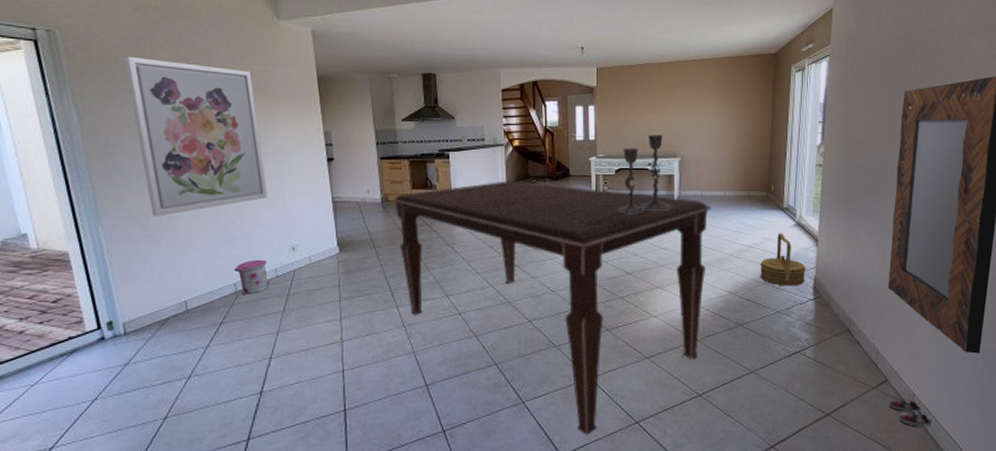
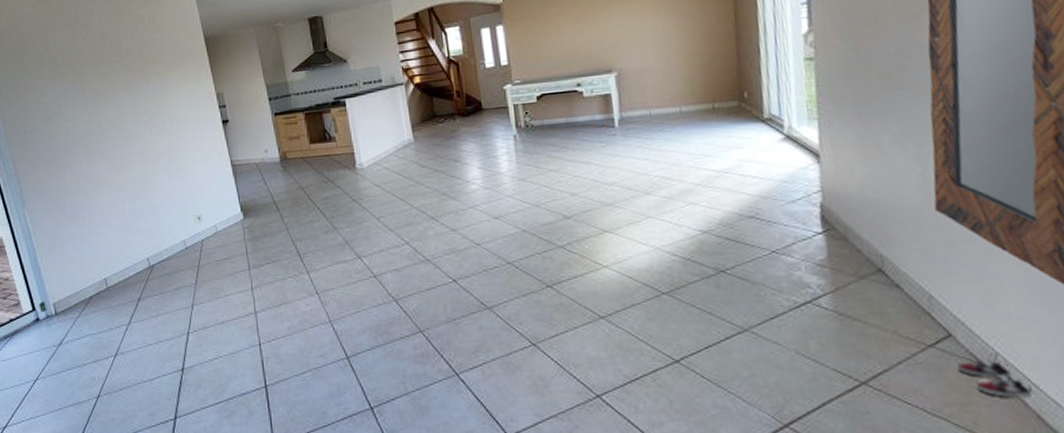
wall art: present [124,56,268,216] -> none [31,41,170,197]
trash can: present [234,259,271,295] -> none [145,231,181,270]
dining table: present [392,181,711,435] -> none [291,121,668,412]
candlestick: present [619,134,671,213] -> none [543,47,611,146]
basket: present [760,233,806,286] -> none [739,150,808,219]

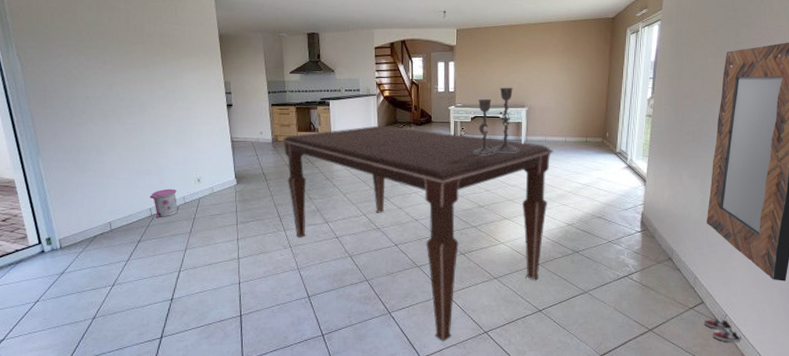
trash can: none [145,231,181,270] -> present [149,188,180,218]
dining table: none [291,121,668,412] -> present [281,125,554,342]
candlestick: none [543,47,611,146] -> present [473,87,518,155]

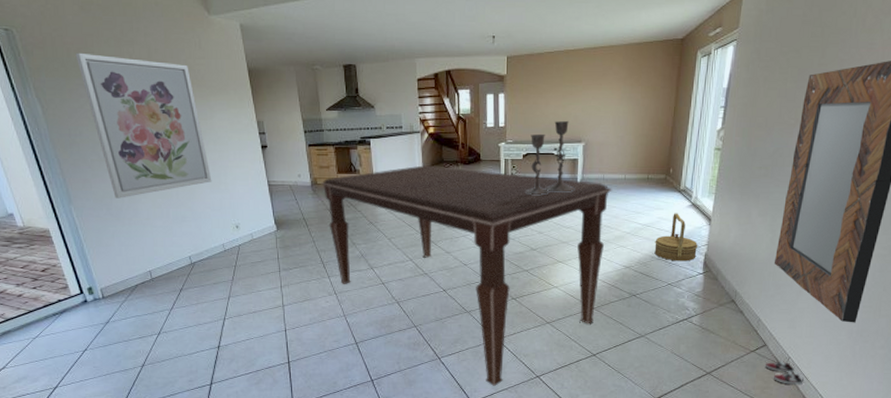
wall art: none [58,16,178,151] -> present [75,52,212,198]
trash can: present [149,188,180,218] -> none [188,236,220,266]
basket: none [594,174,635,220] -> present [654,213,698,262]

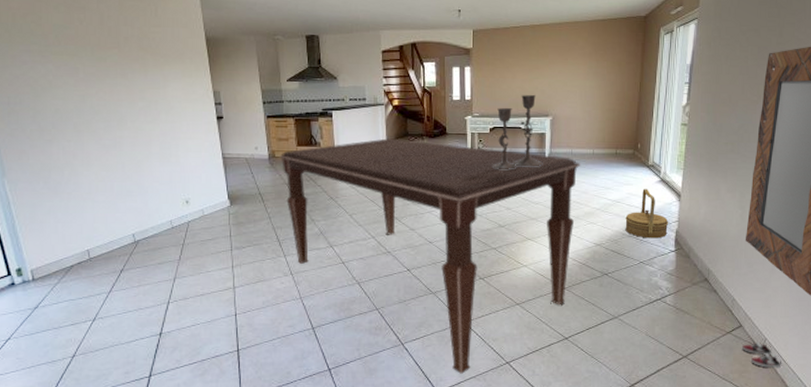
wall art: present [75,52,212,198] -> none [21,18,162,171]

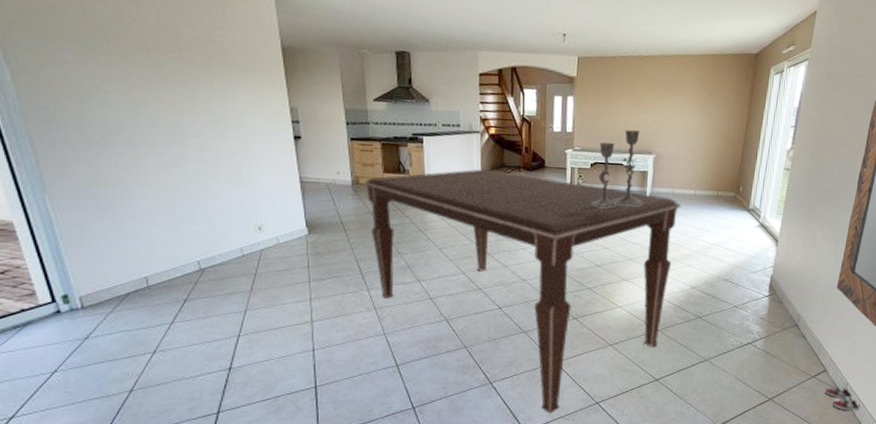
basket: present [625,189,669,239] -> none [721,233,765,283]

